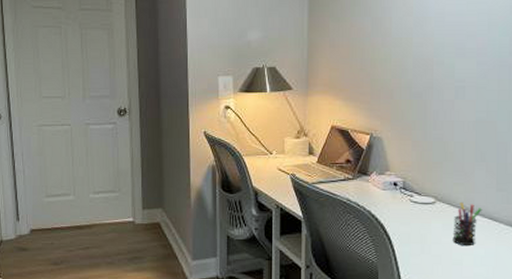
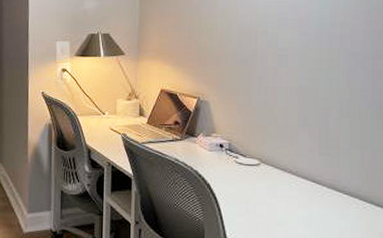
pen holder: present [452,202,482,247] -> none [277,165,305,208]

